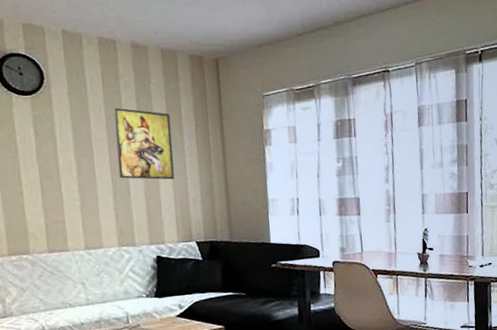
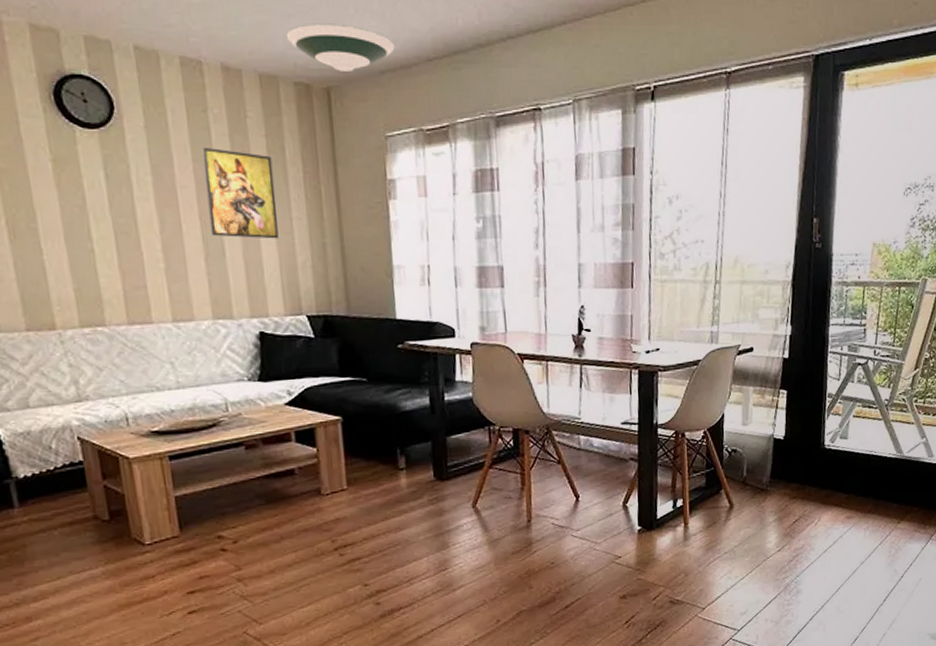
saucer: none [183,9,271,46] -> present [286,23,395,71]

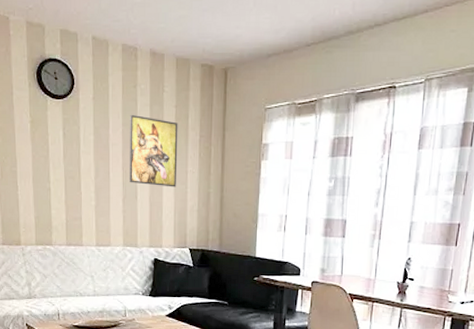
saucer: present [286,23,395,71] -> none [199,16,282,55]

